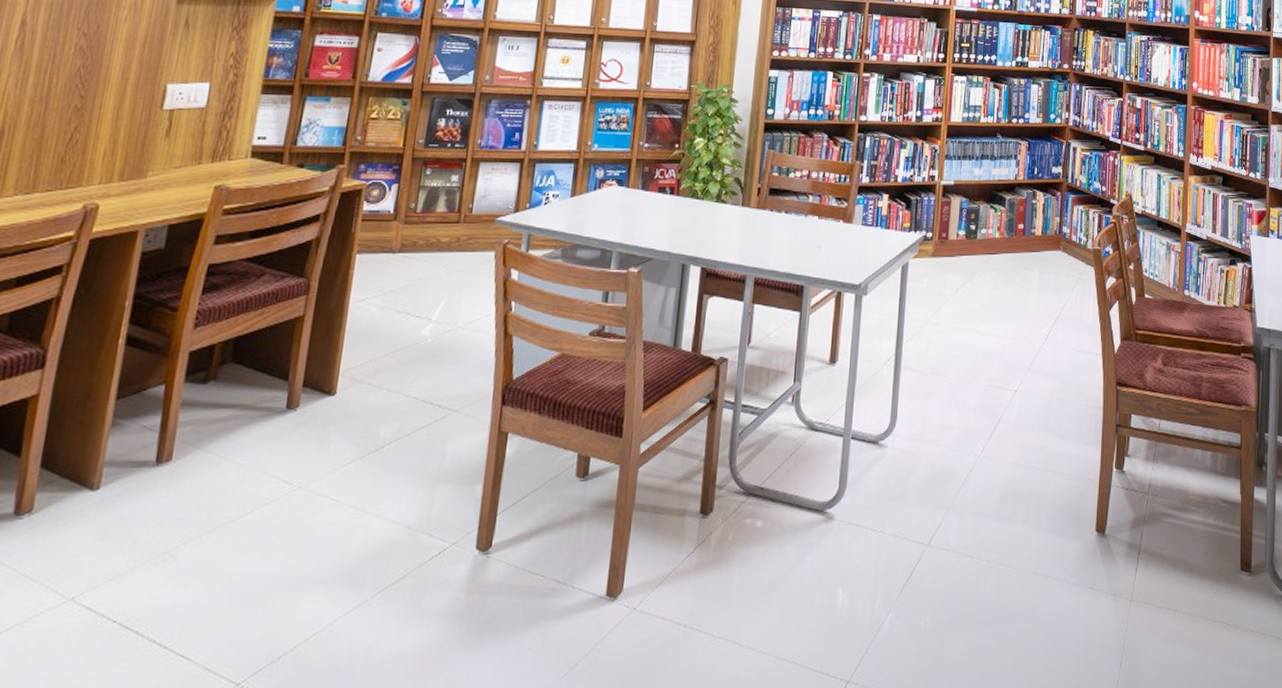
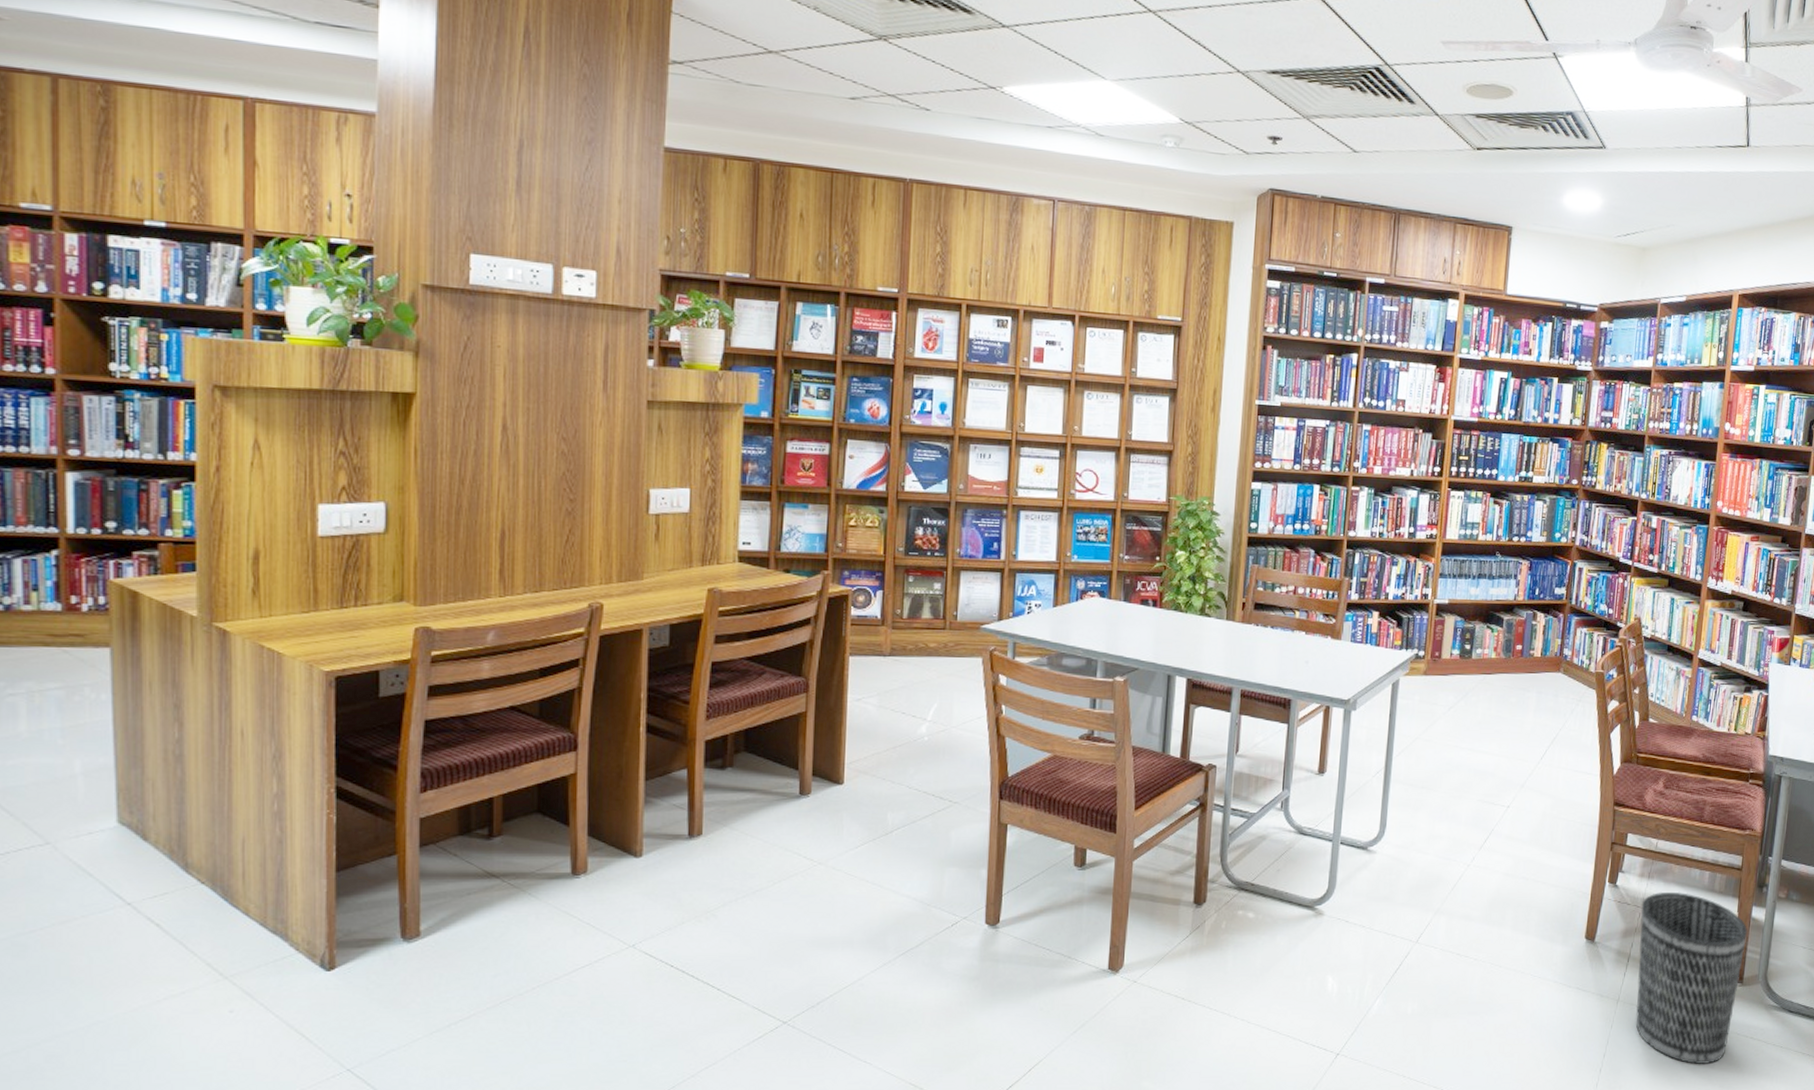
wastebasket: none [1148,475,1251,668] -> present [1635,891,1748,1064]

